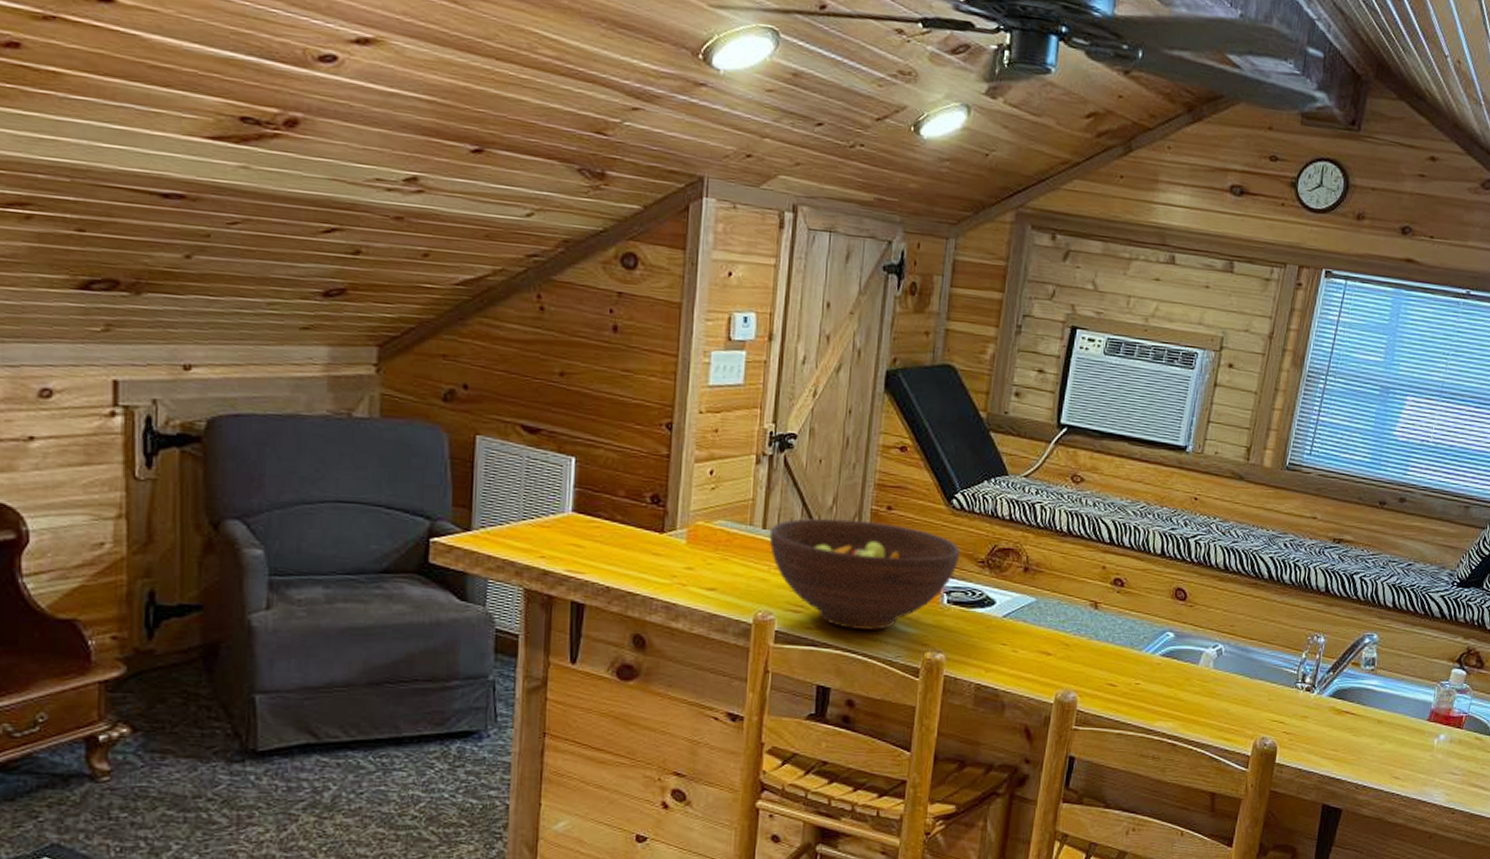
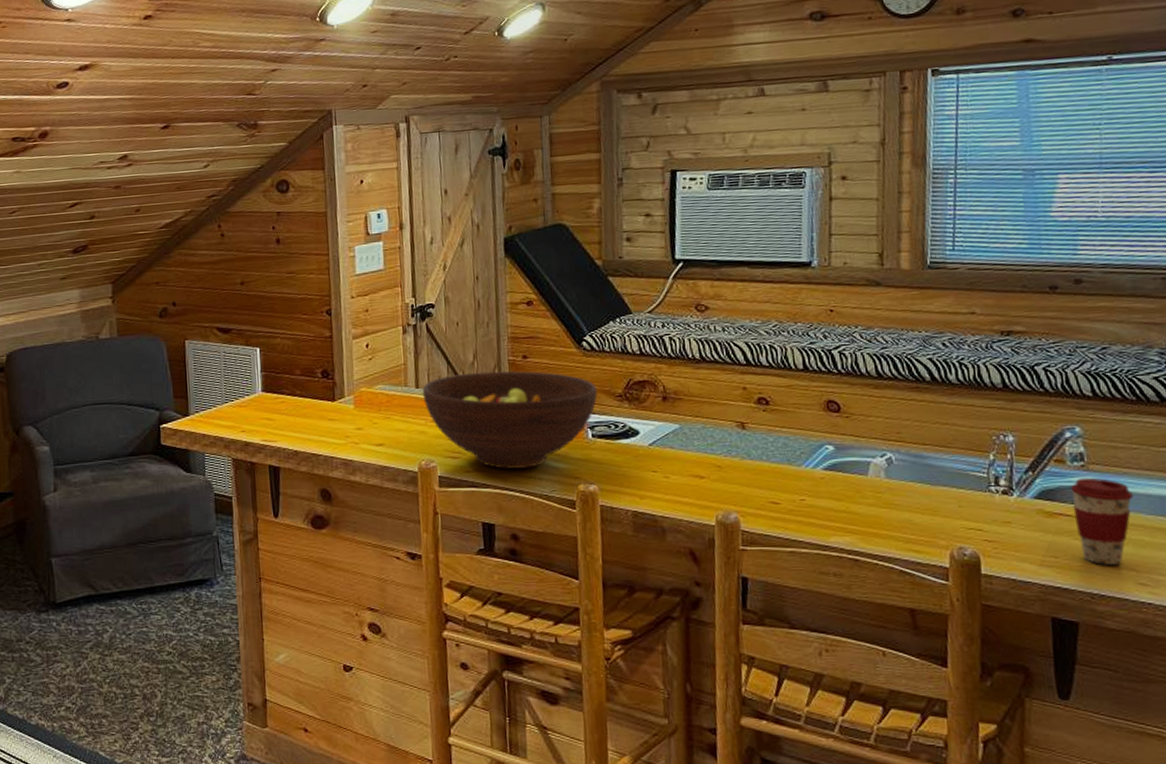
coffee cup: none [1356,680,1406,759] -> present [1070,477,1134,565]

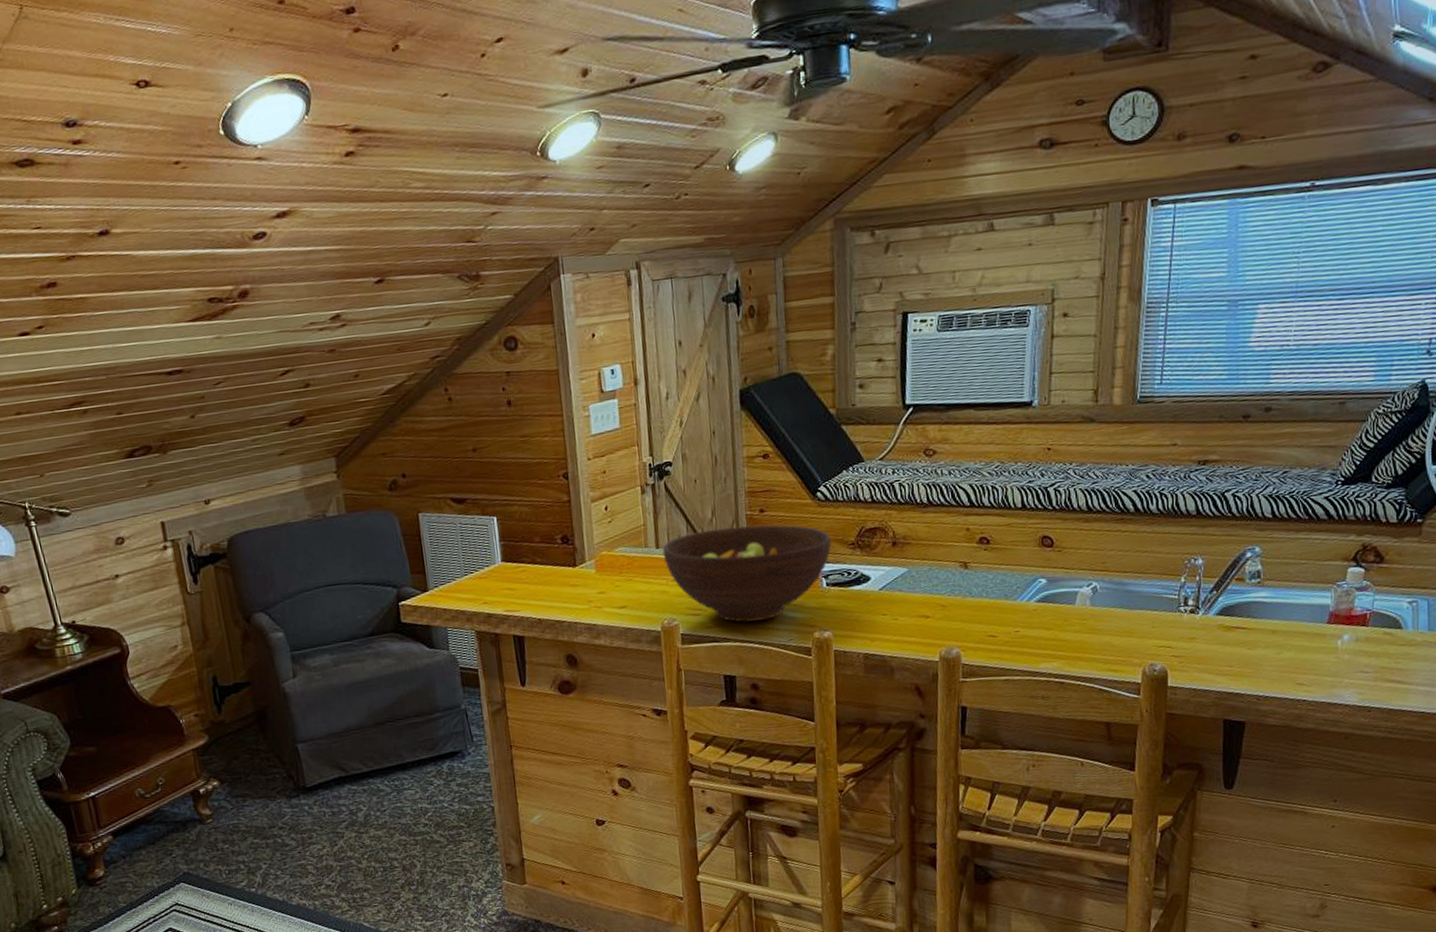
coffee cup: present [1070,477,1134,565] -> none [1247,592,1300,670]

